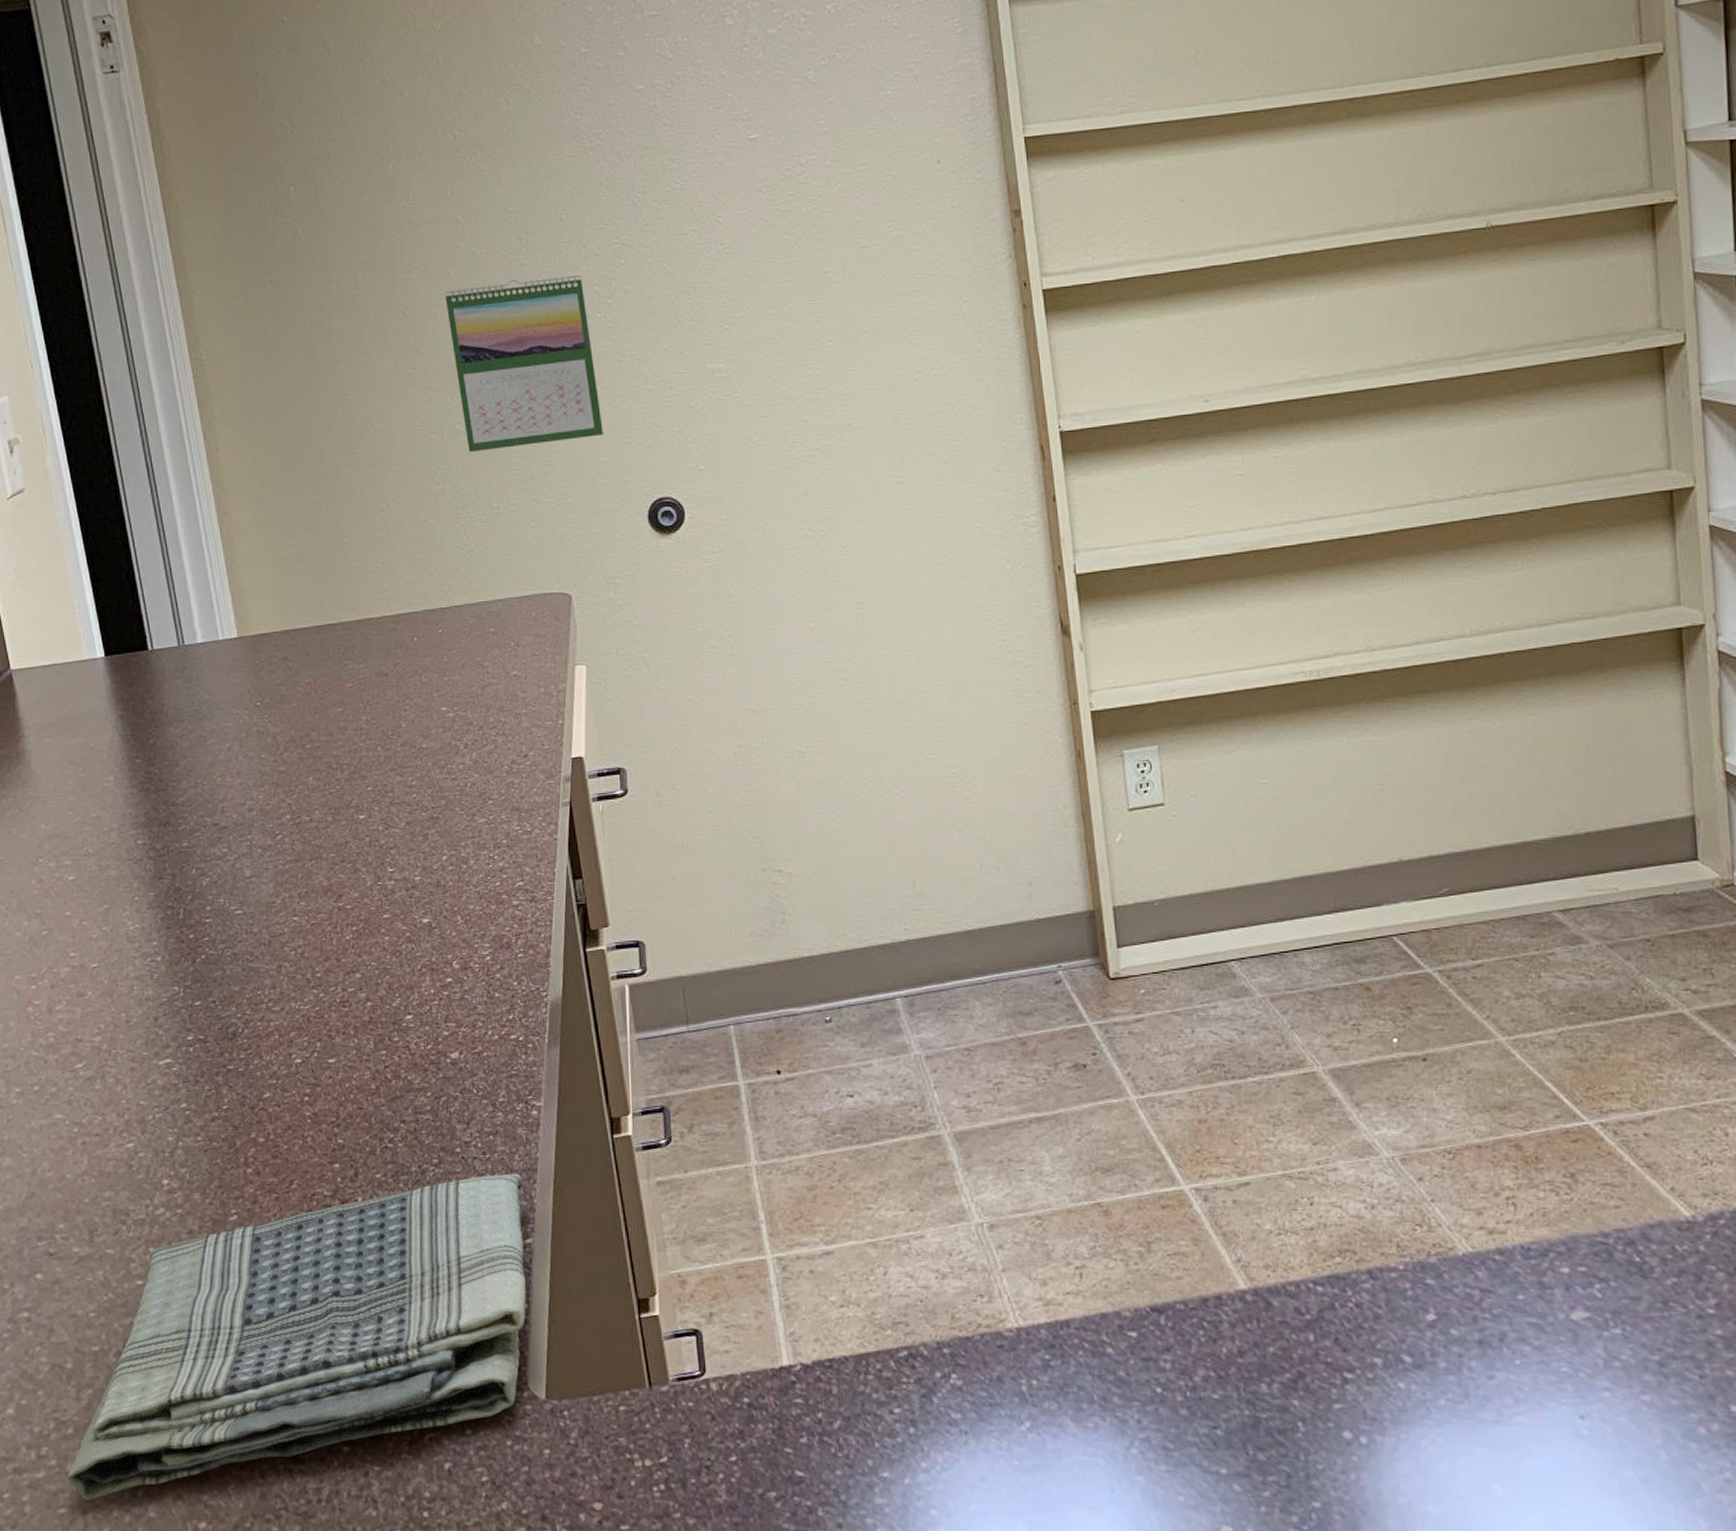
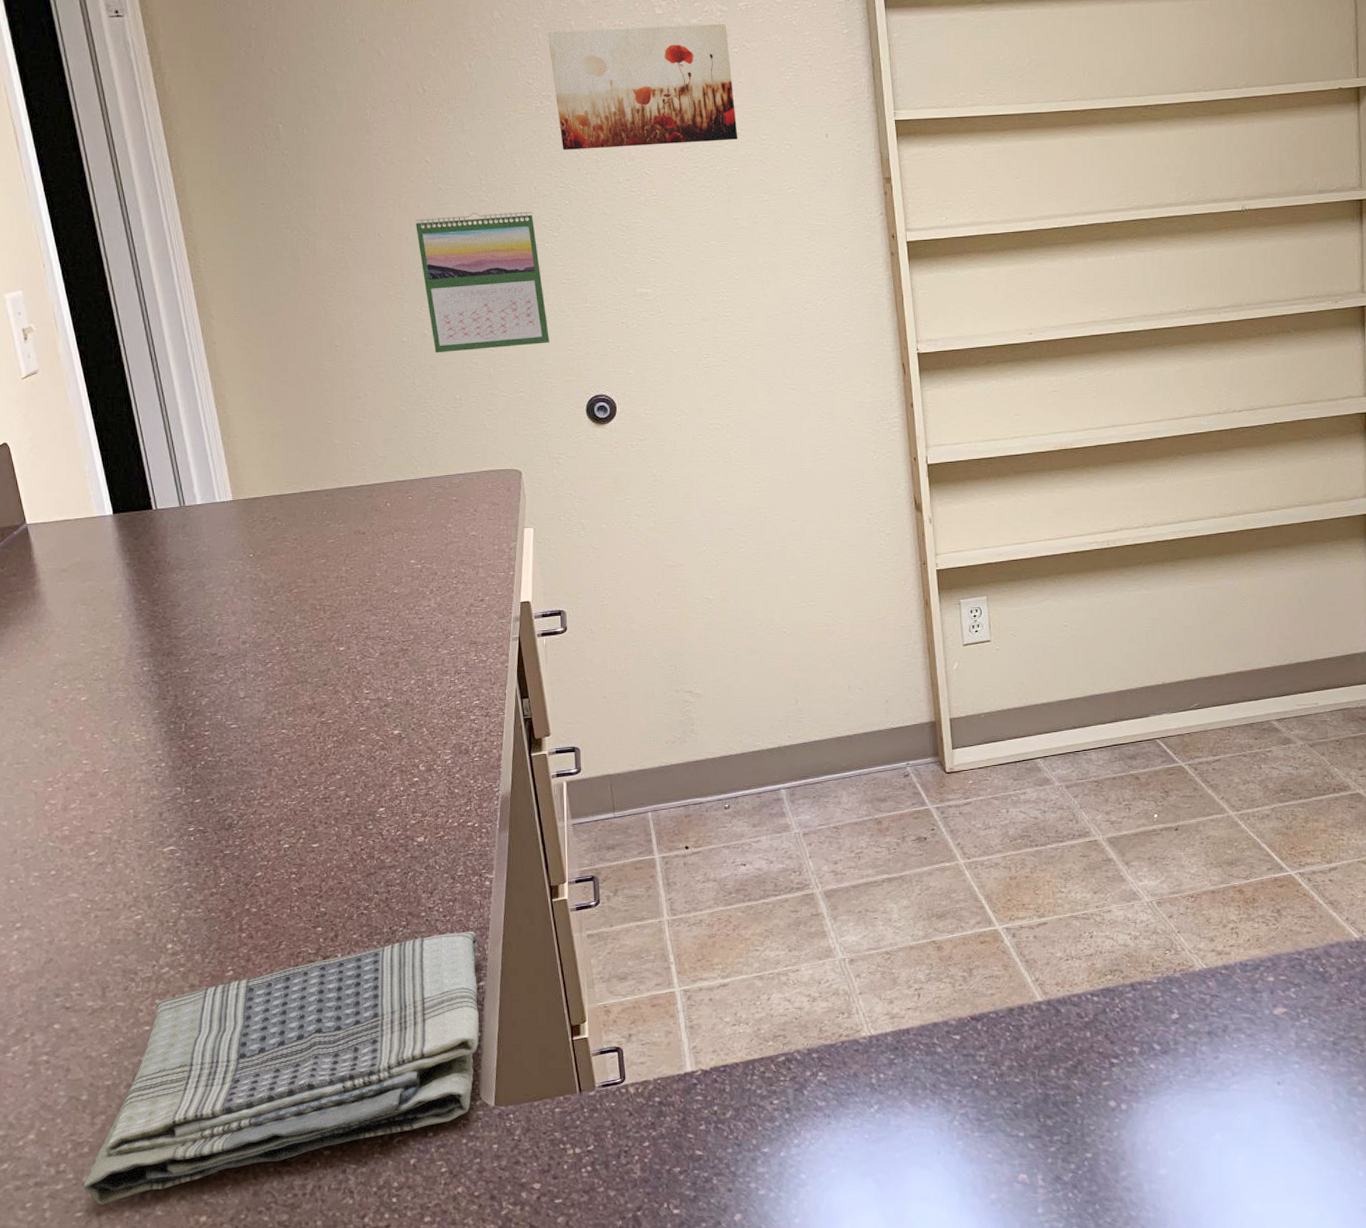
wall art: none [598,30,829,199] -> present [548,23,738,151]

